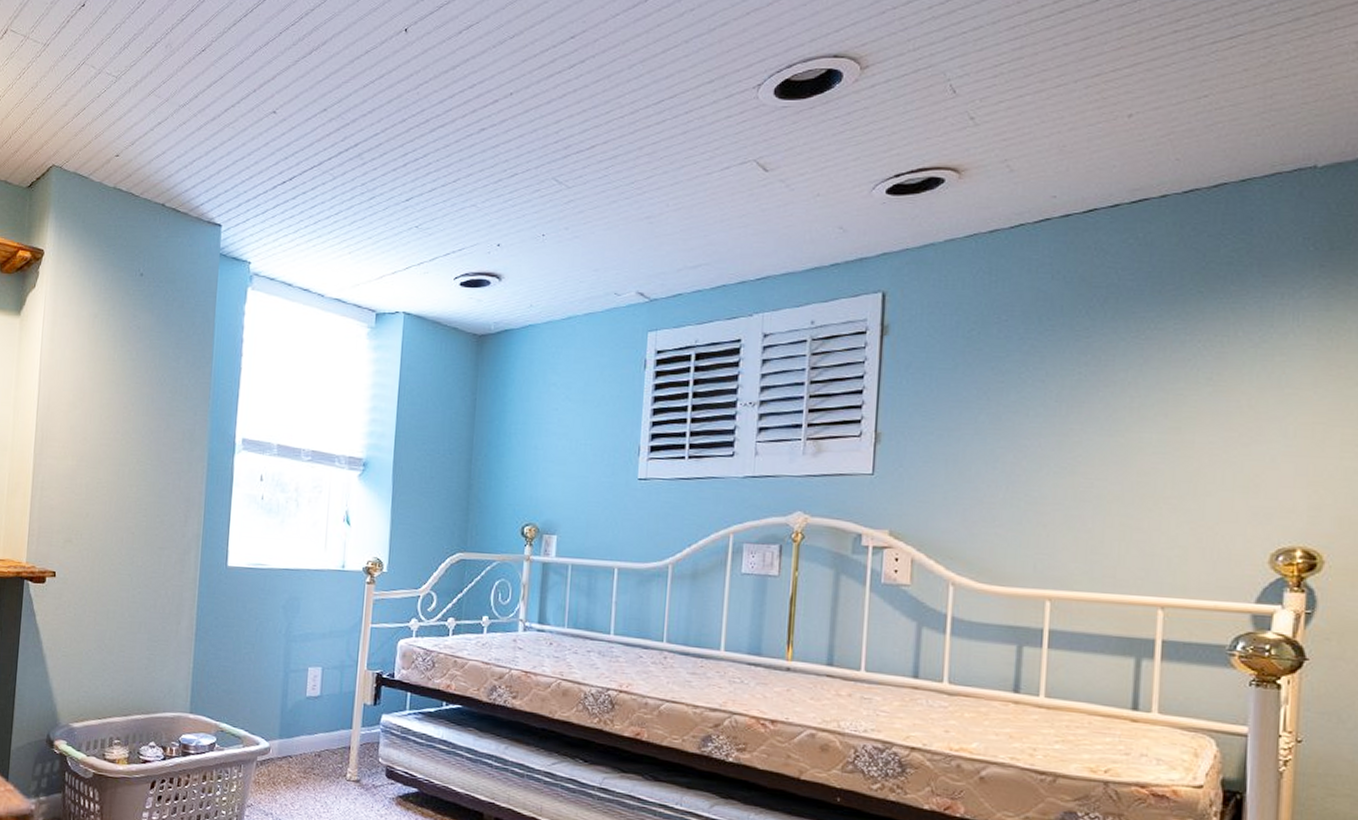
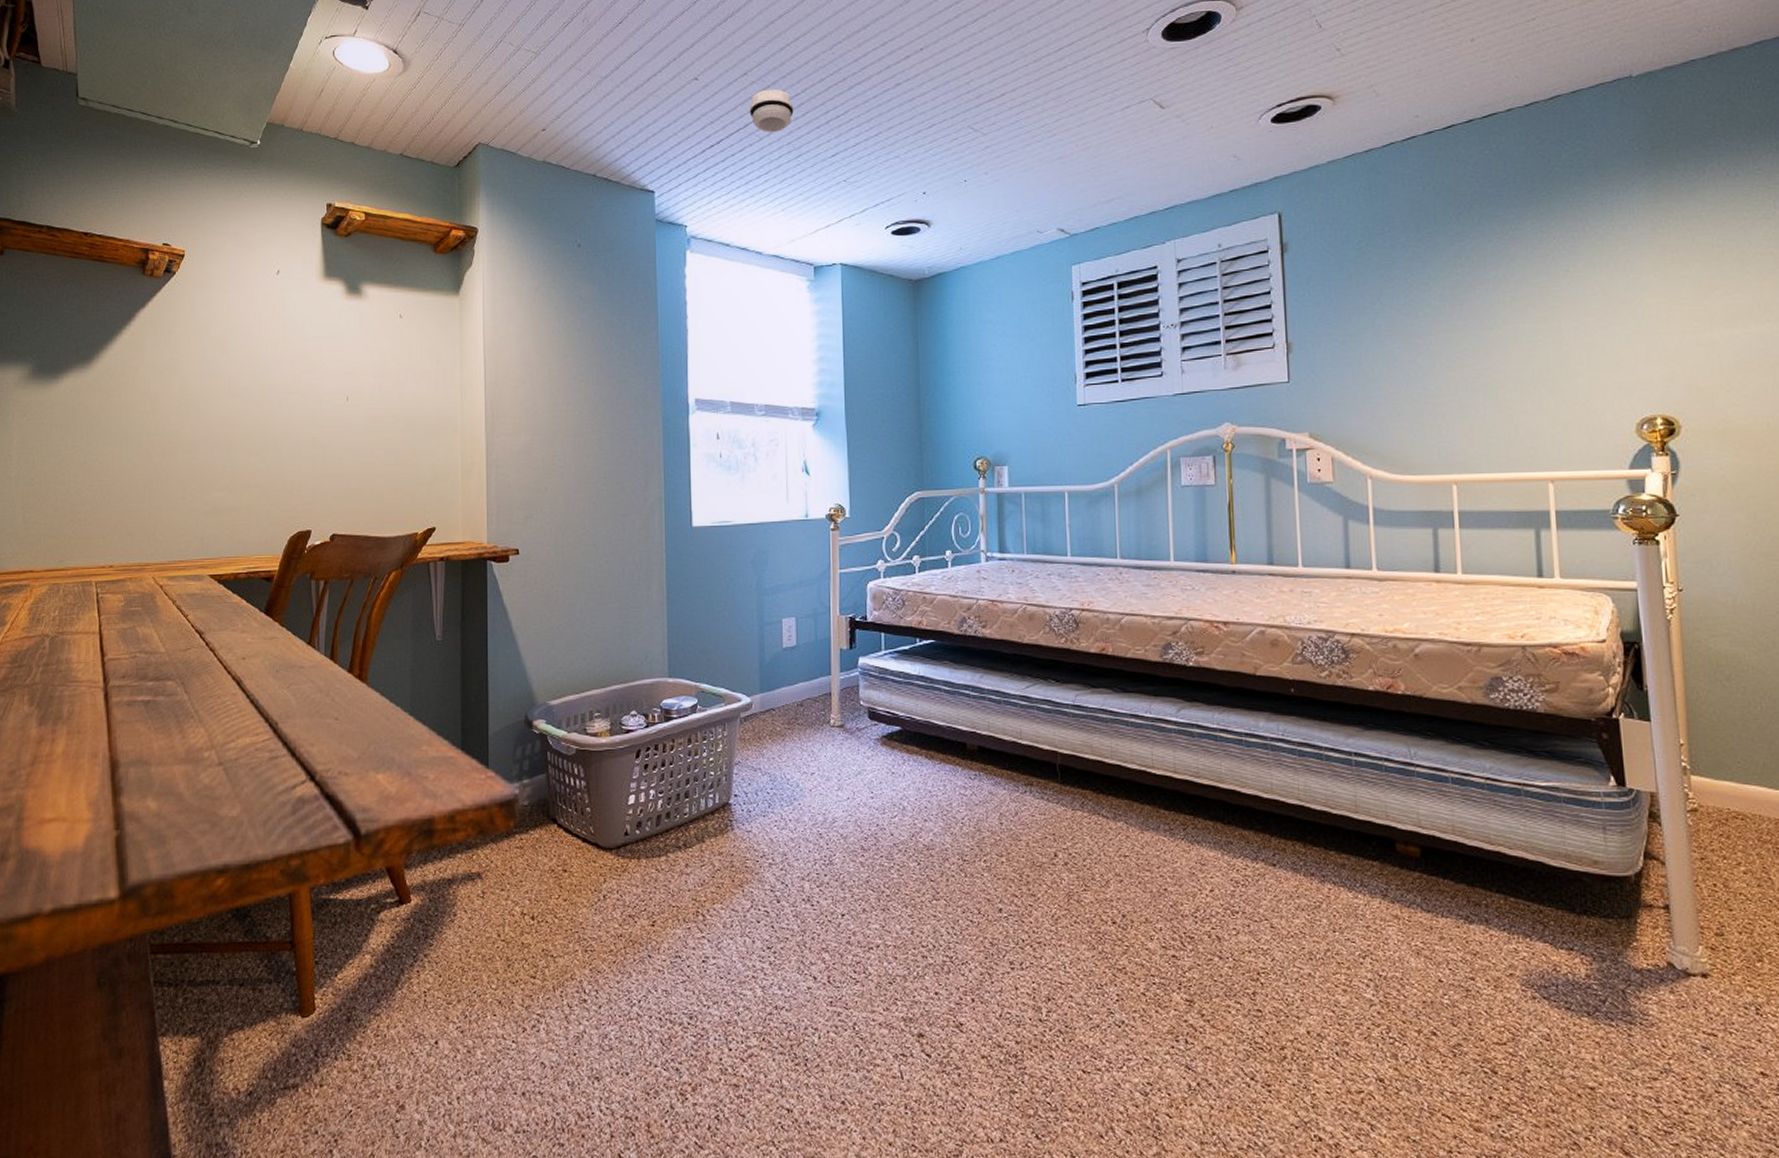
smoke detector: none [325,127,372,173] -> present [749,89,794,133]

